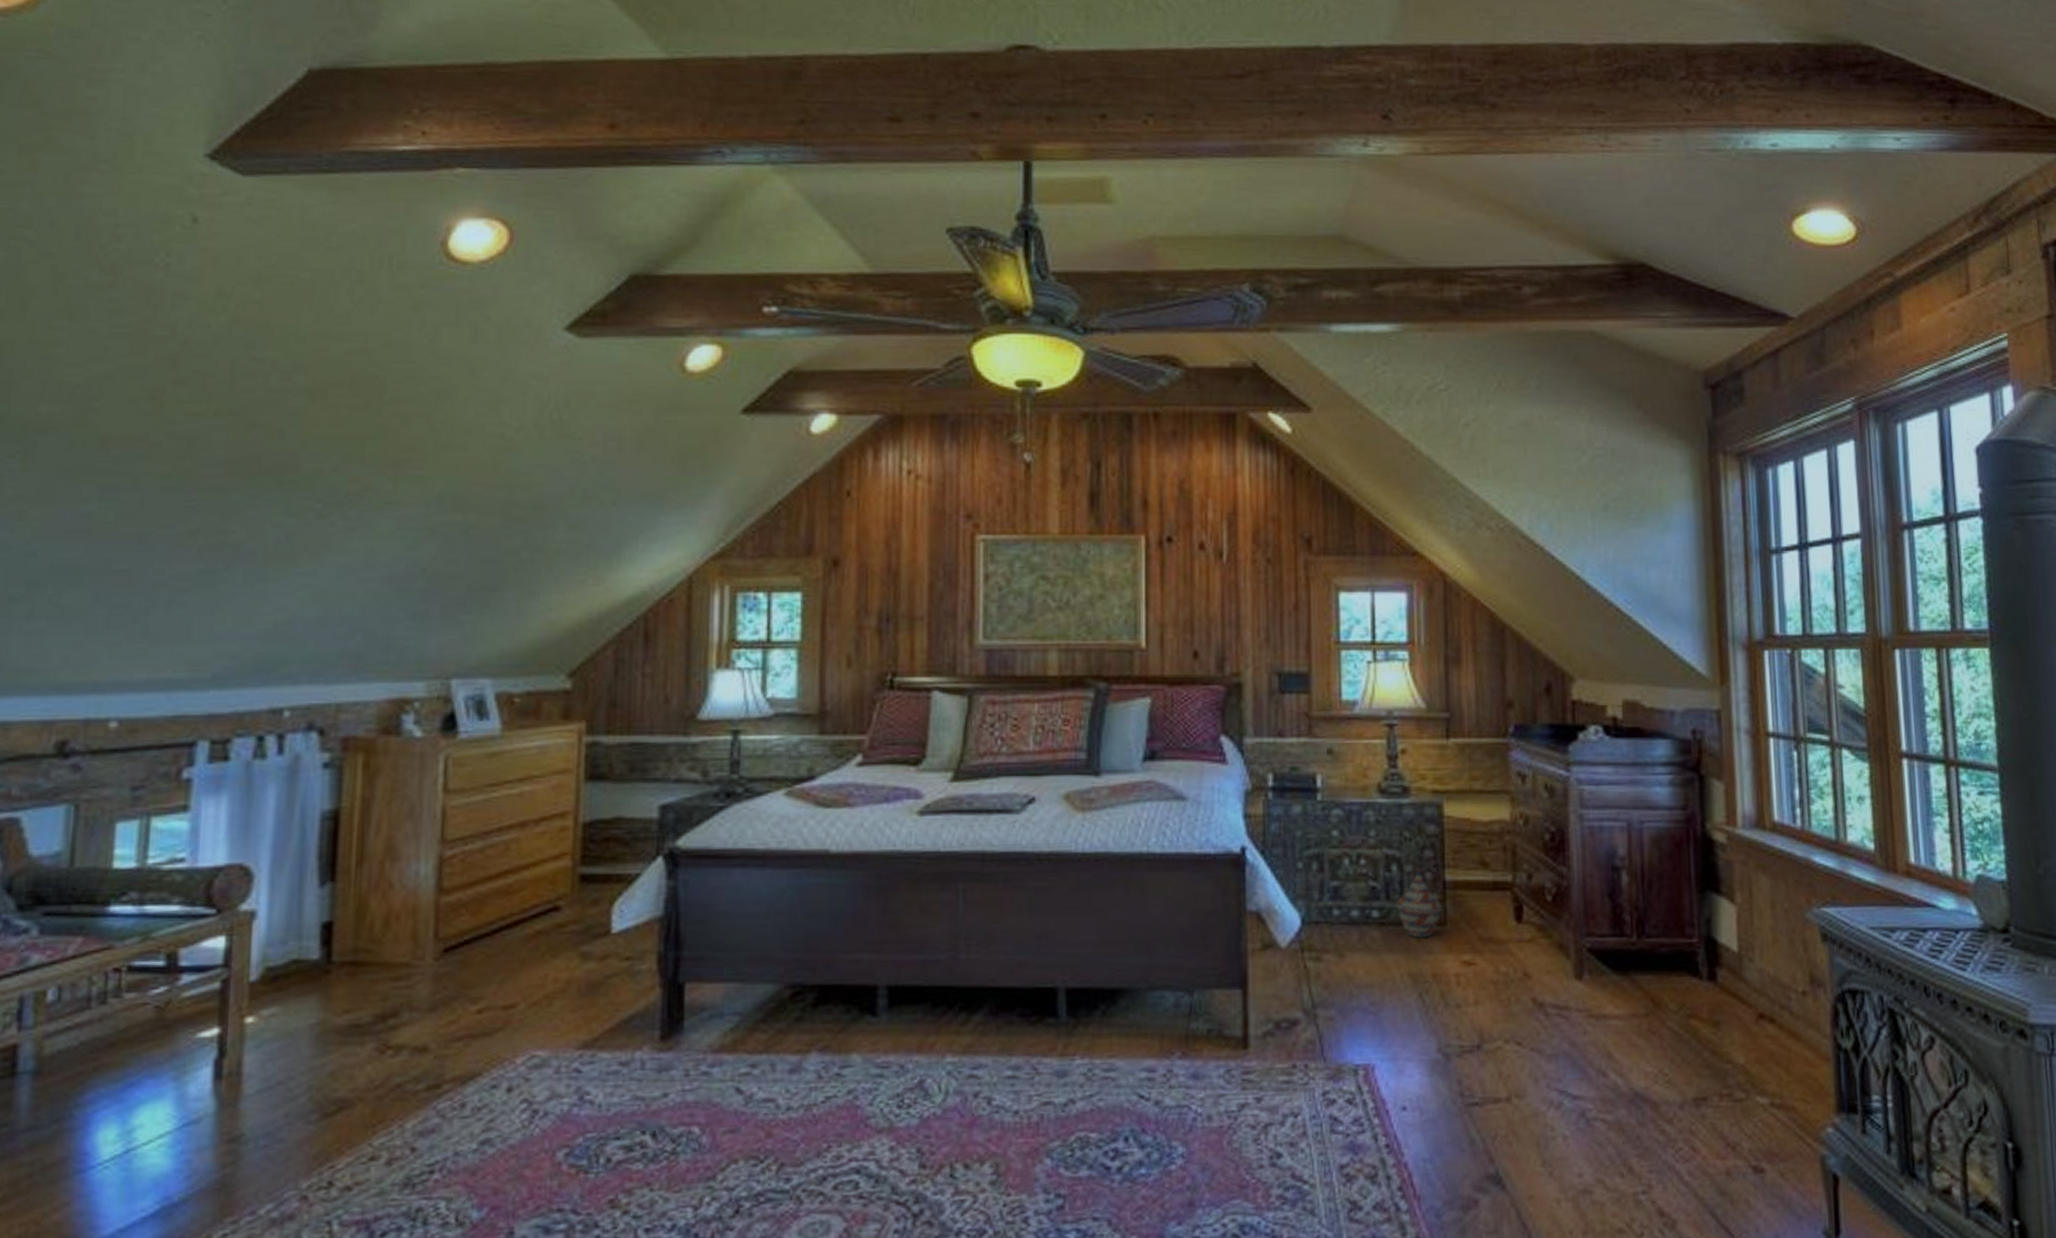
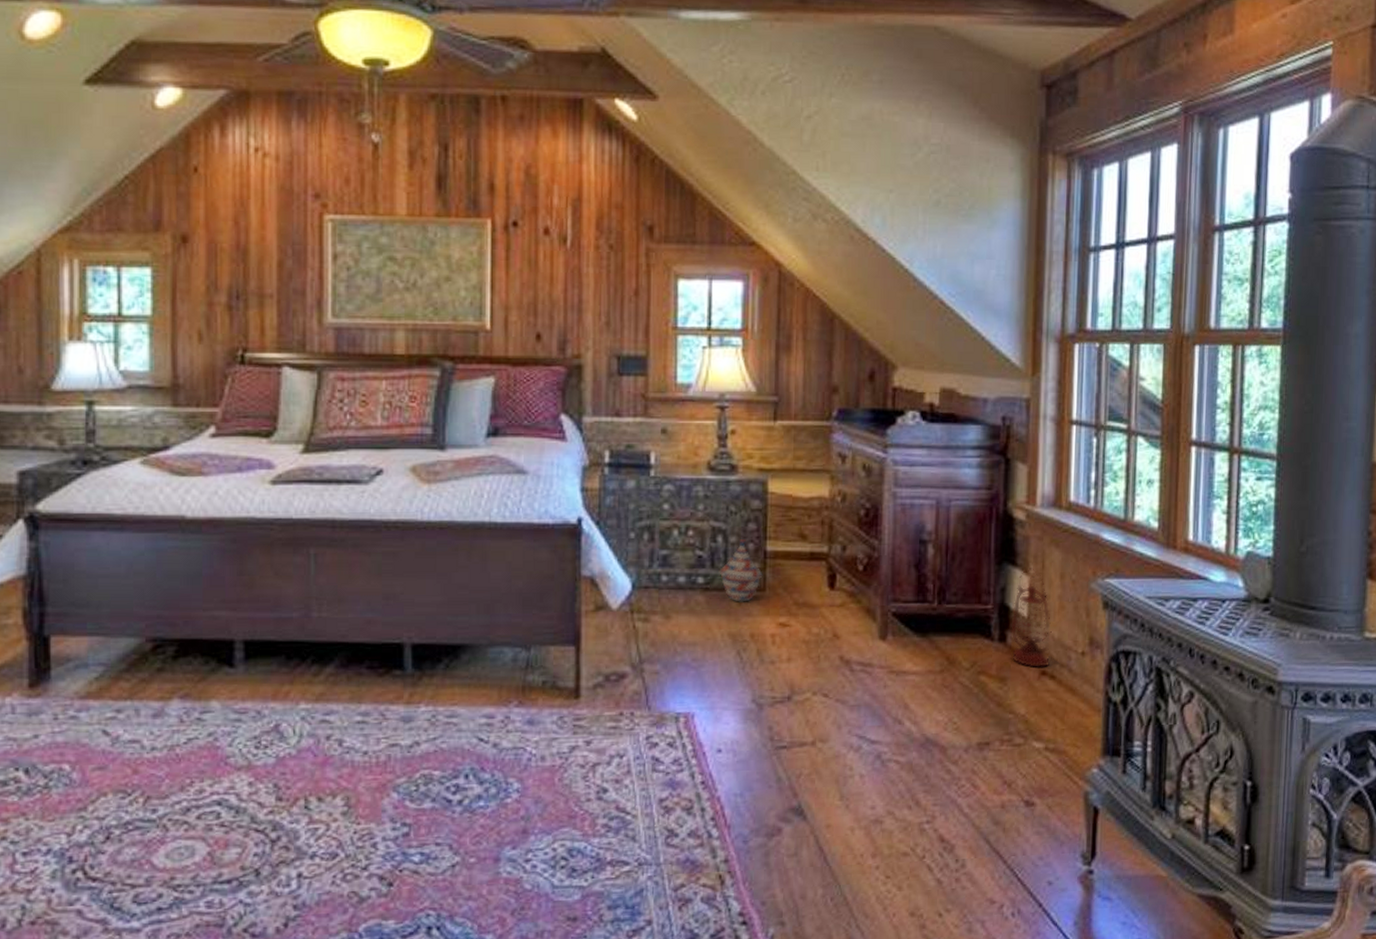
lantern: none [1720,896,1768,1011] -> present [1011,568,1052,668]

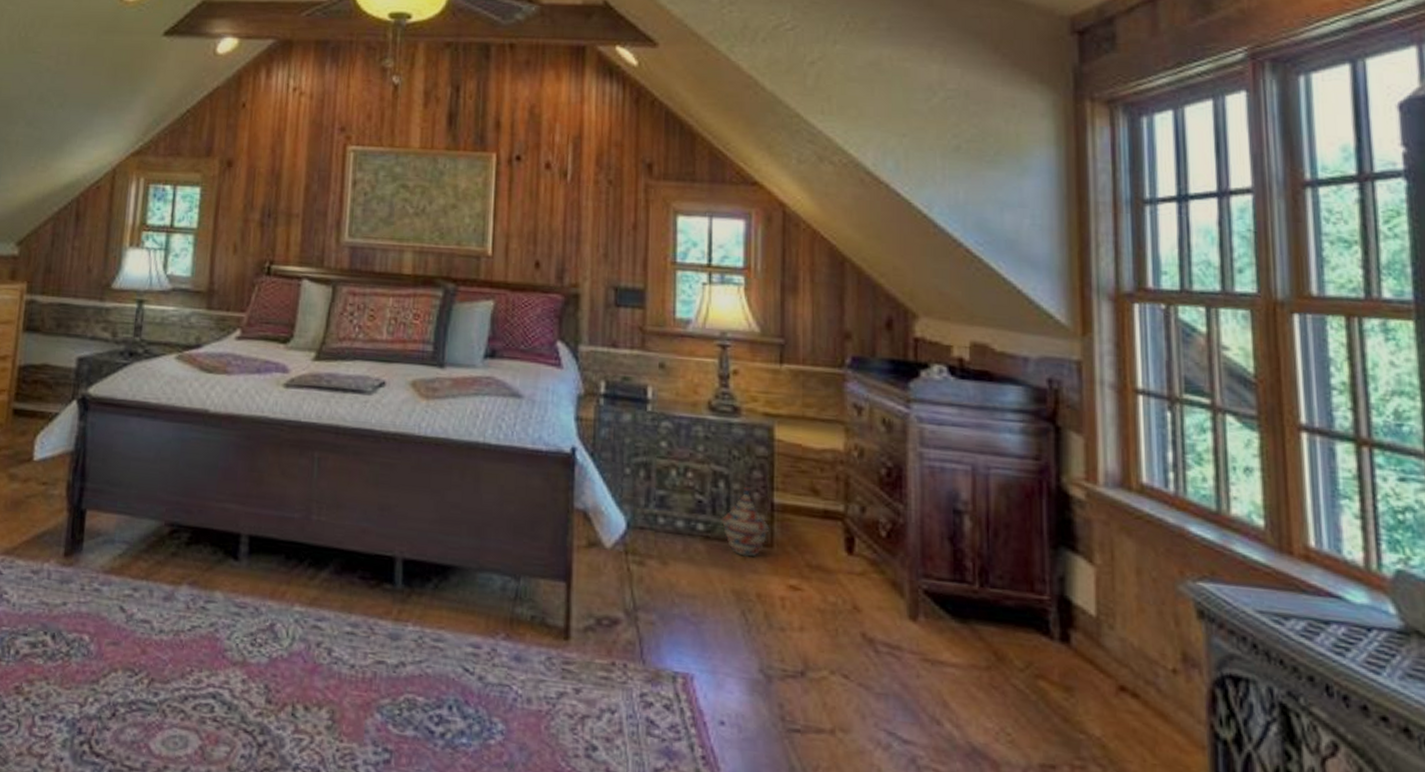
lantern: present [1011,568,1052,668] -> none [1074,557,1131,683]

